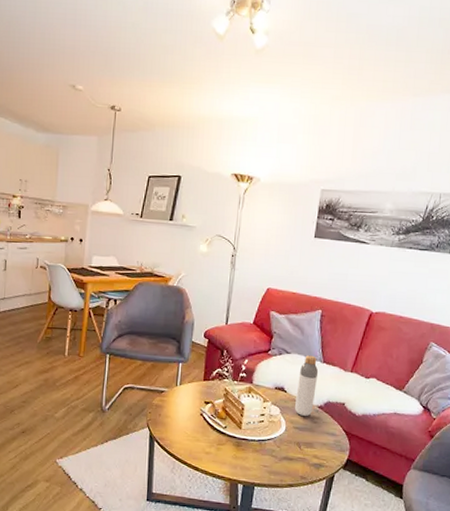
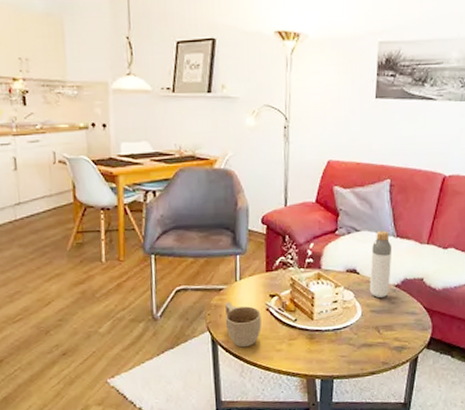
cup: none [163,404,195,447] -> present [224,302,261,348]

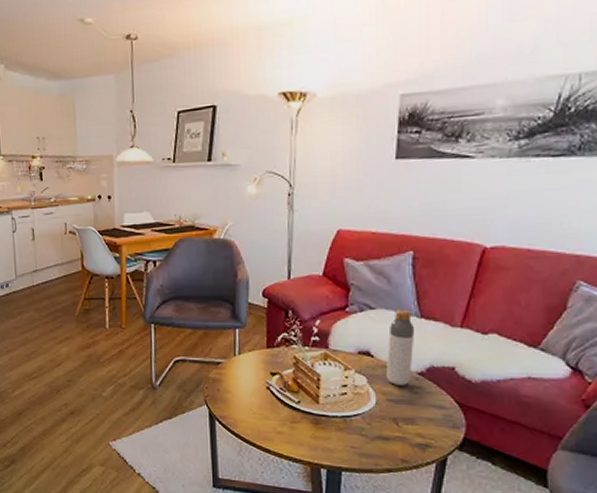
cup: present [224,302,261,348] -> none [222,377,261,426]

